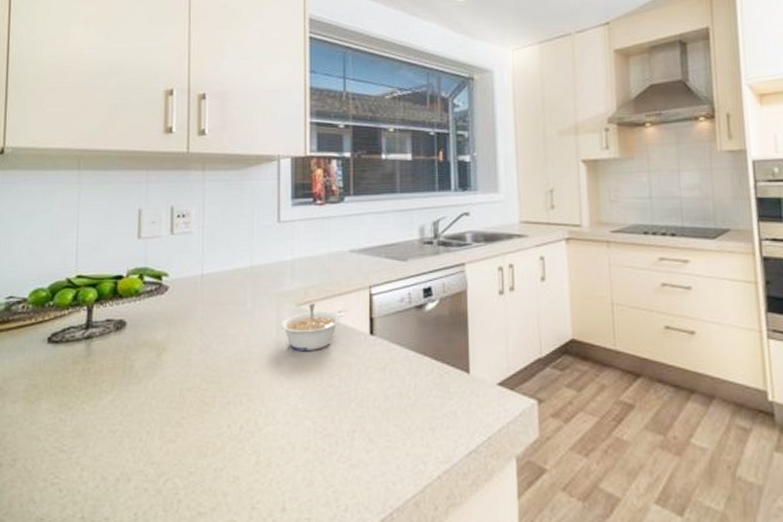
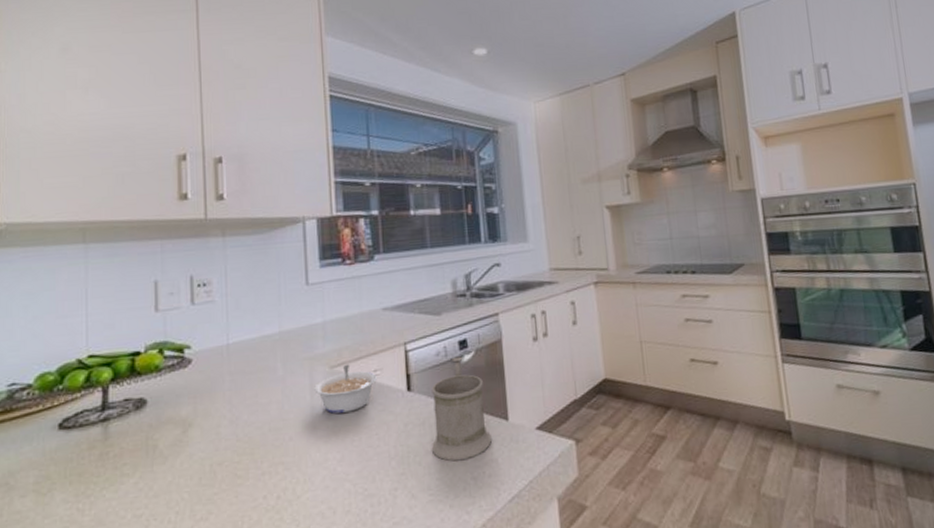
mug: none [390,304,451,409] -> present [431,356,492,461]

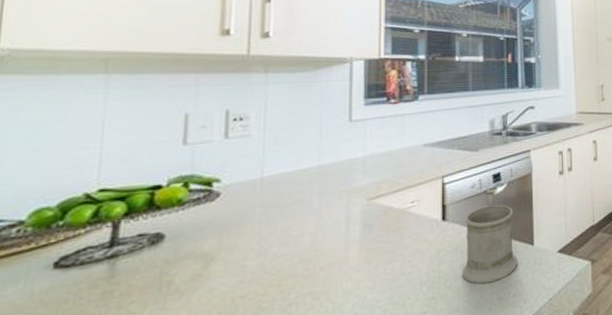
legume: present [314,364,377,414] -> none [350,196,413,244]

